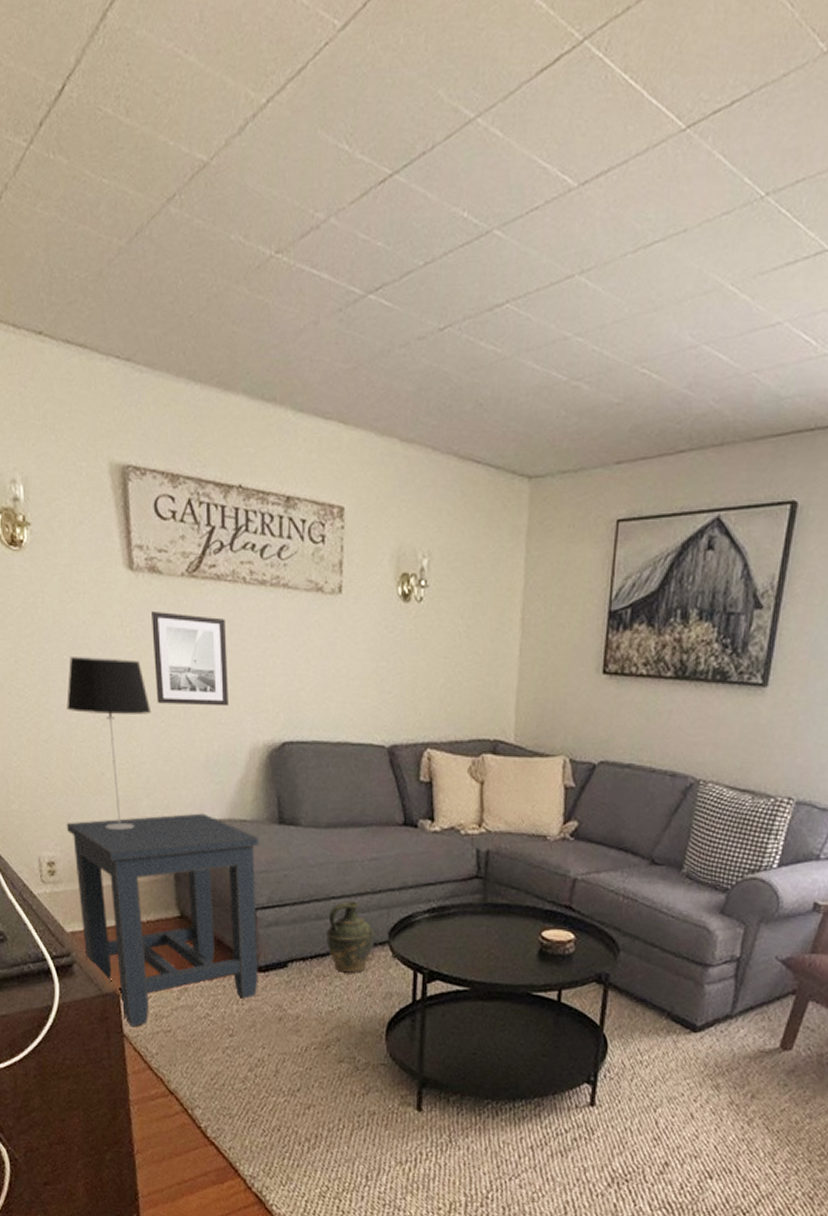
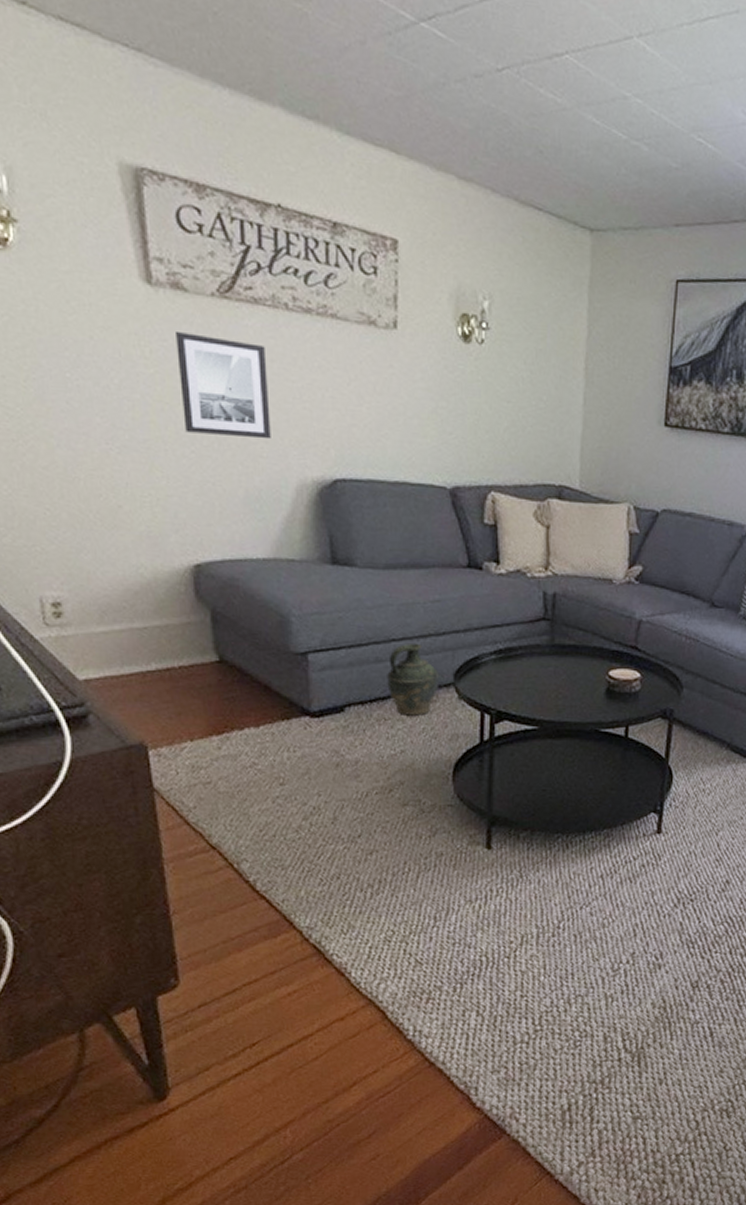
table lamp: present [66,657,152,830] -> none [71,375,179,568]
side table: present [66,813,260,1027] -> none [74,551,312,780]

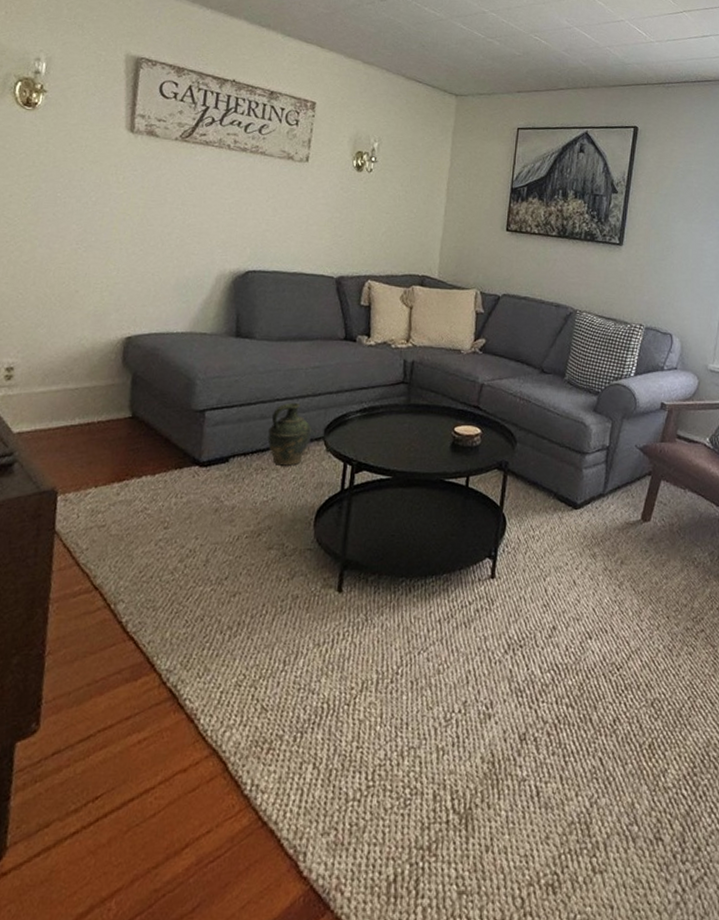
wall art: present [176,332,271,440] -> none [138,165,209,241]

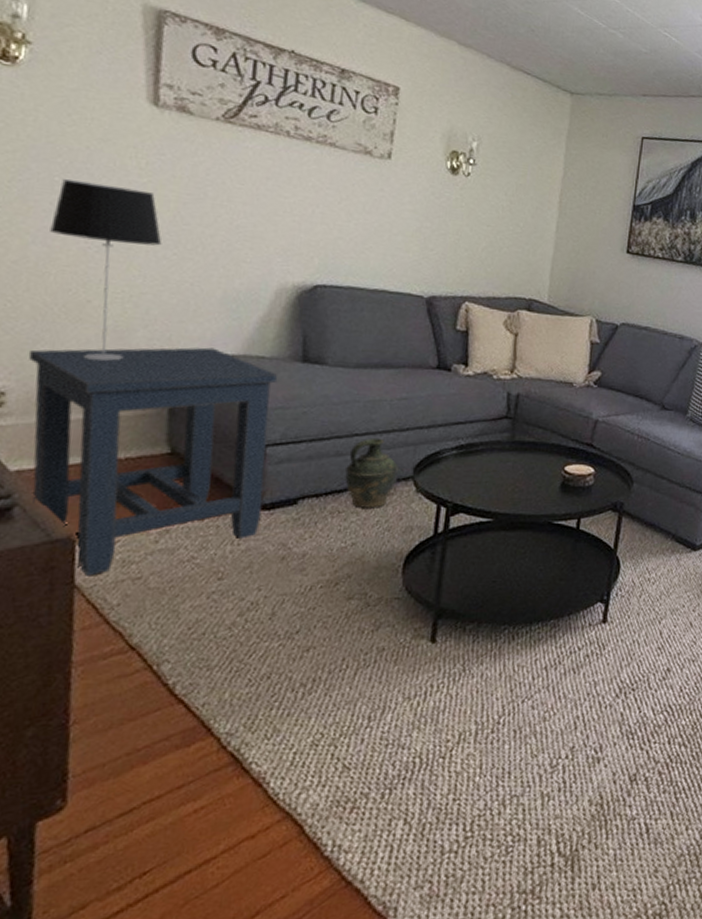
side table: none [28,326,216,523] -> present [28,347,278,576]
table lamp: none [52,195,132,340] -> present [50,179,162,361]

